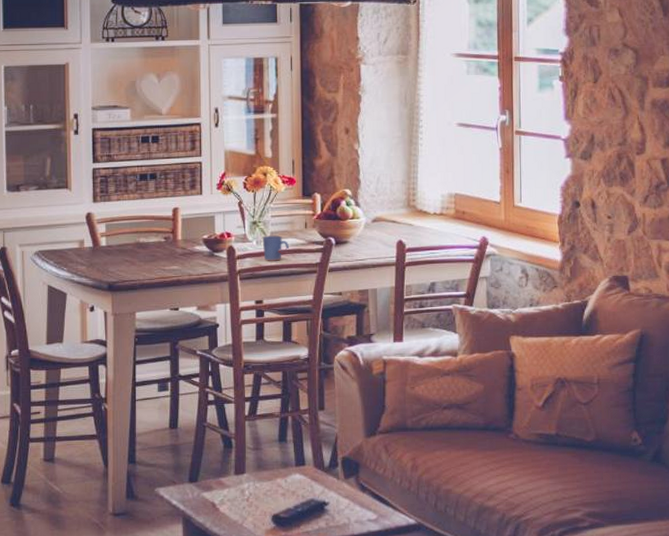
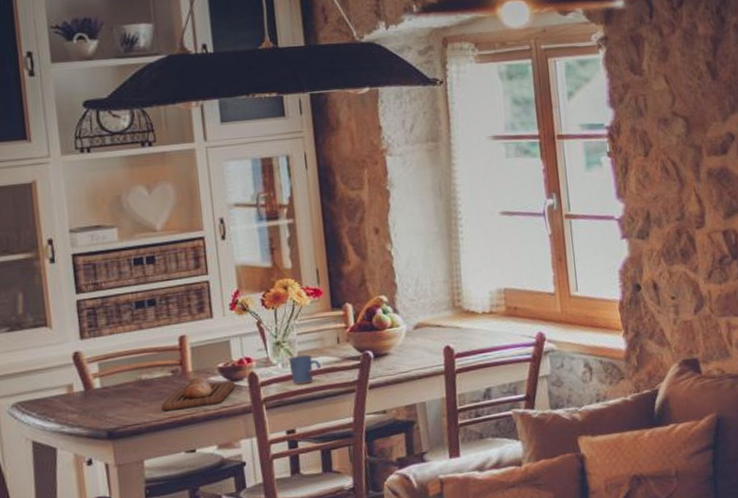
bread loaf: none [153,245,216,272] -> present [161,376,235,412]

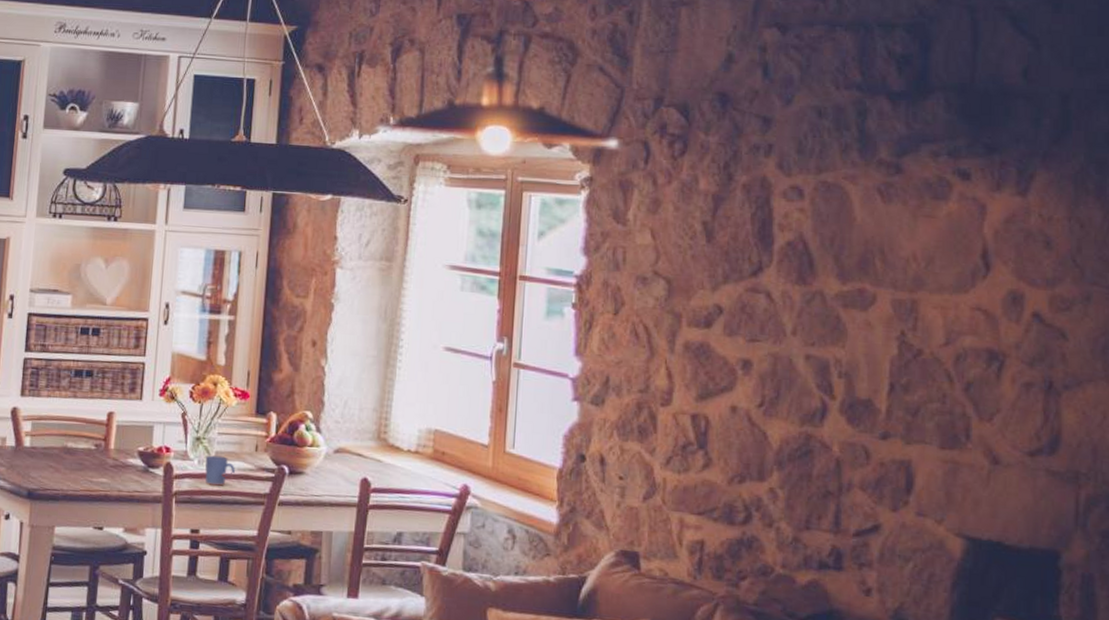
bread loaf: present [161,376,235,412] -> none [79,455,151,487]

